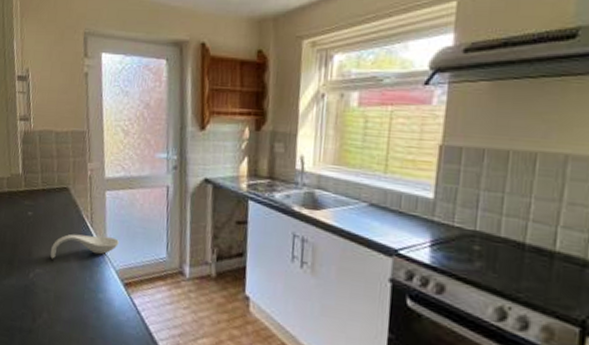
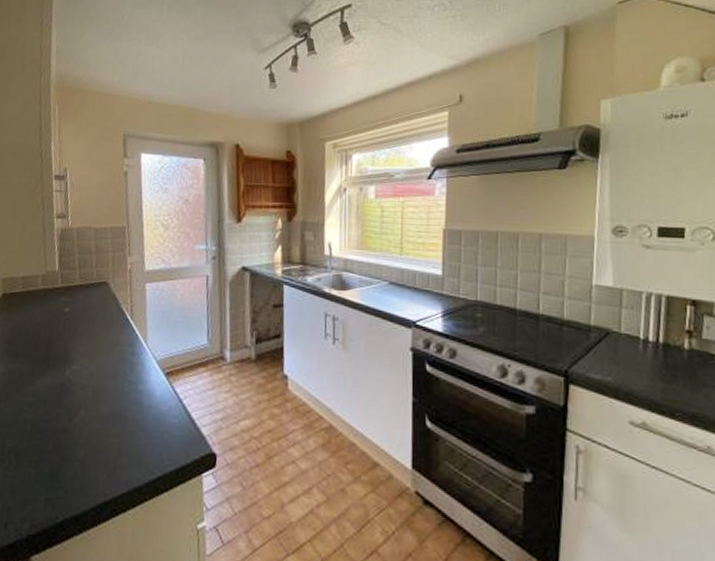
spoon rest: present [50,233,119,259] -> none [88,327,160,354]

